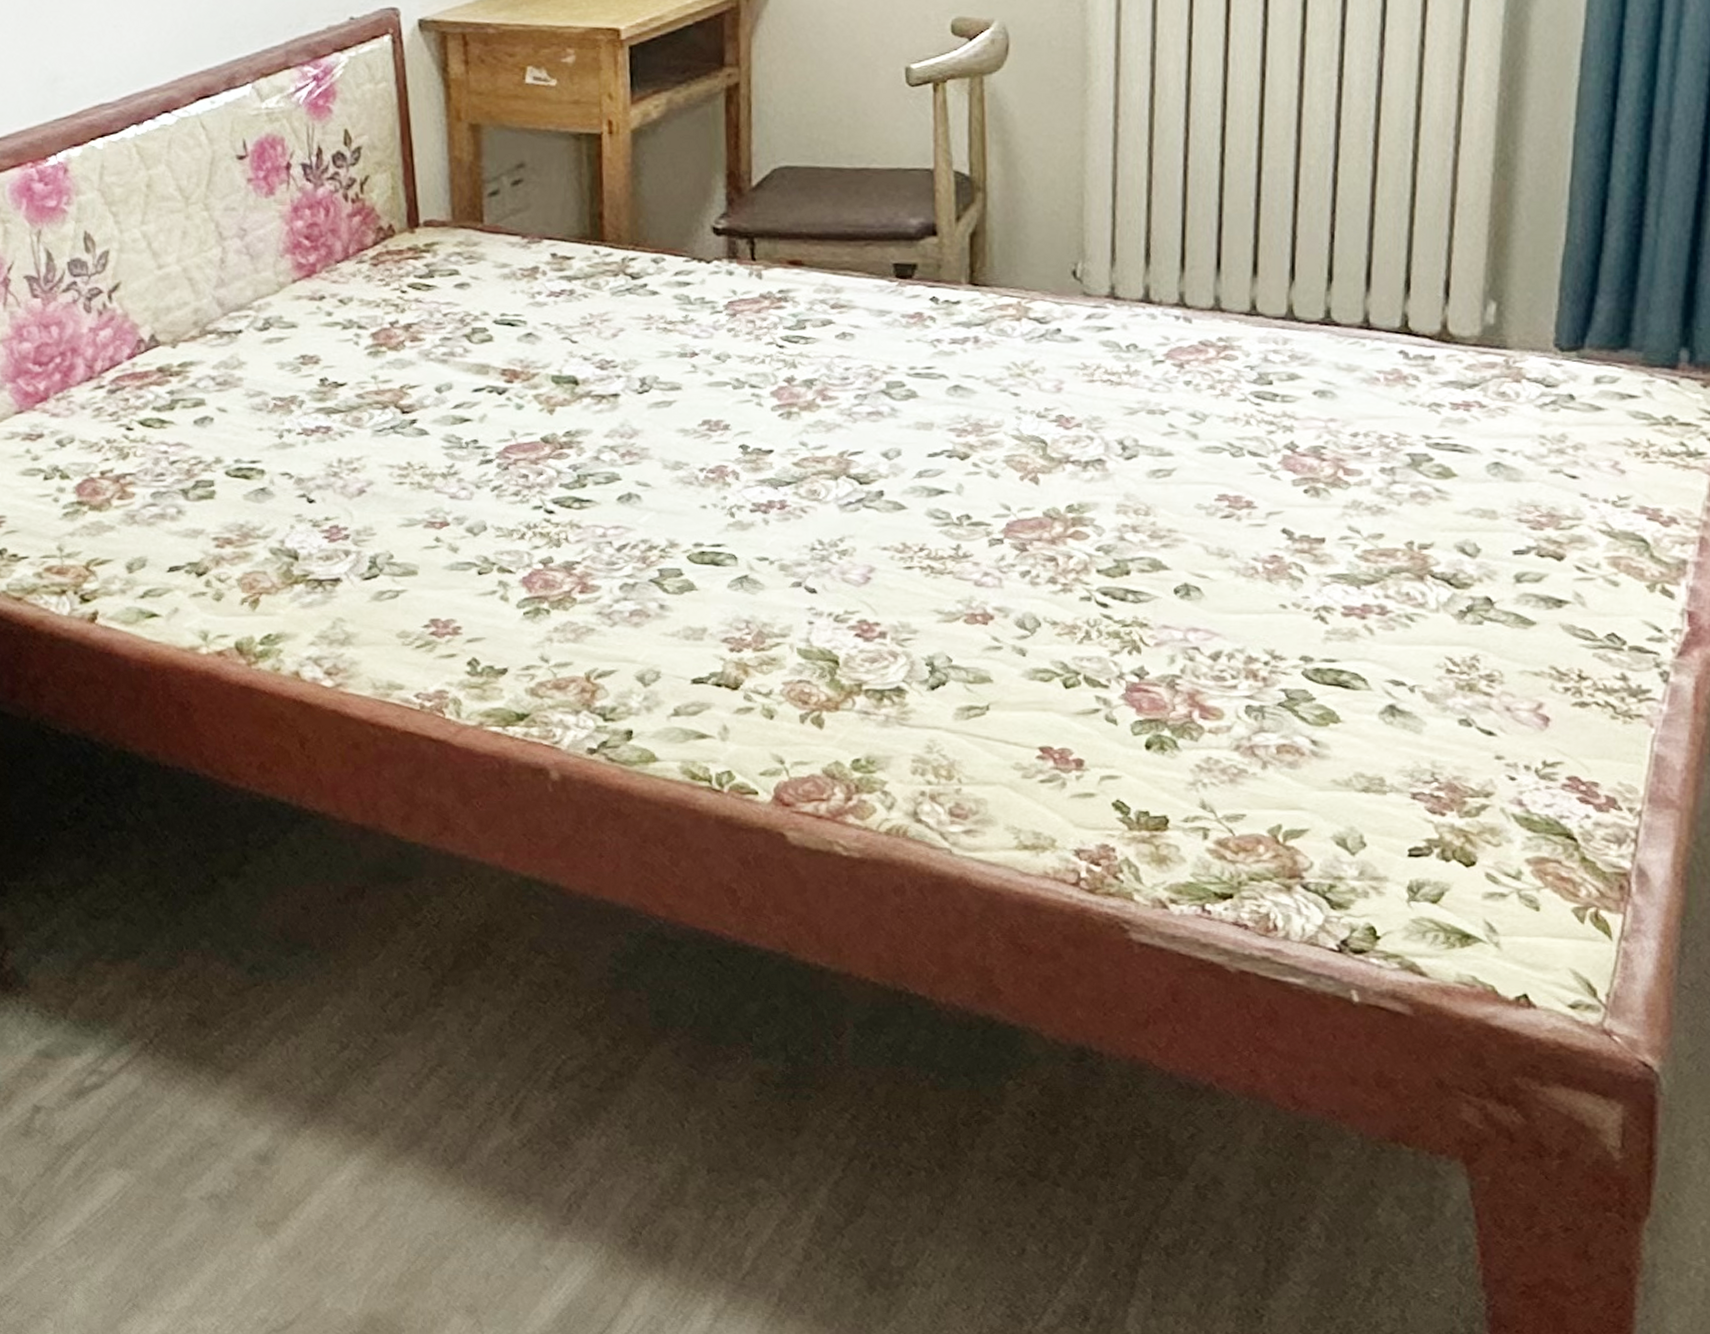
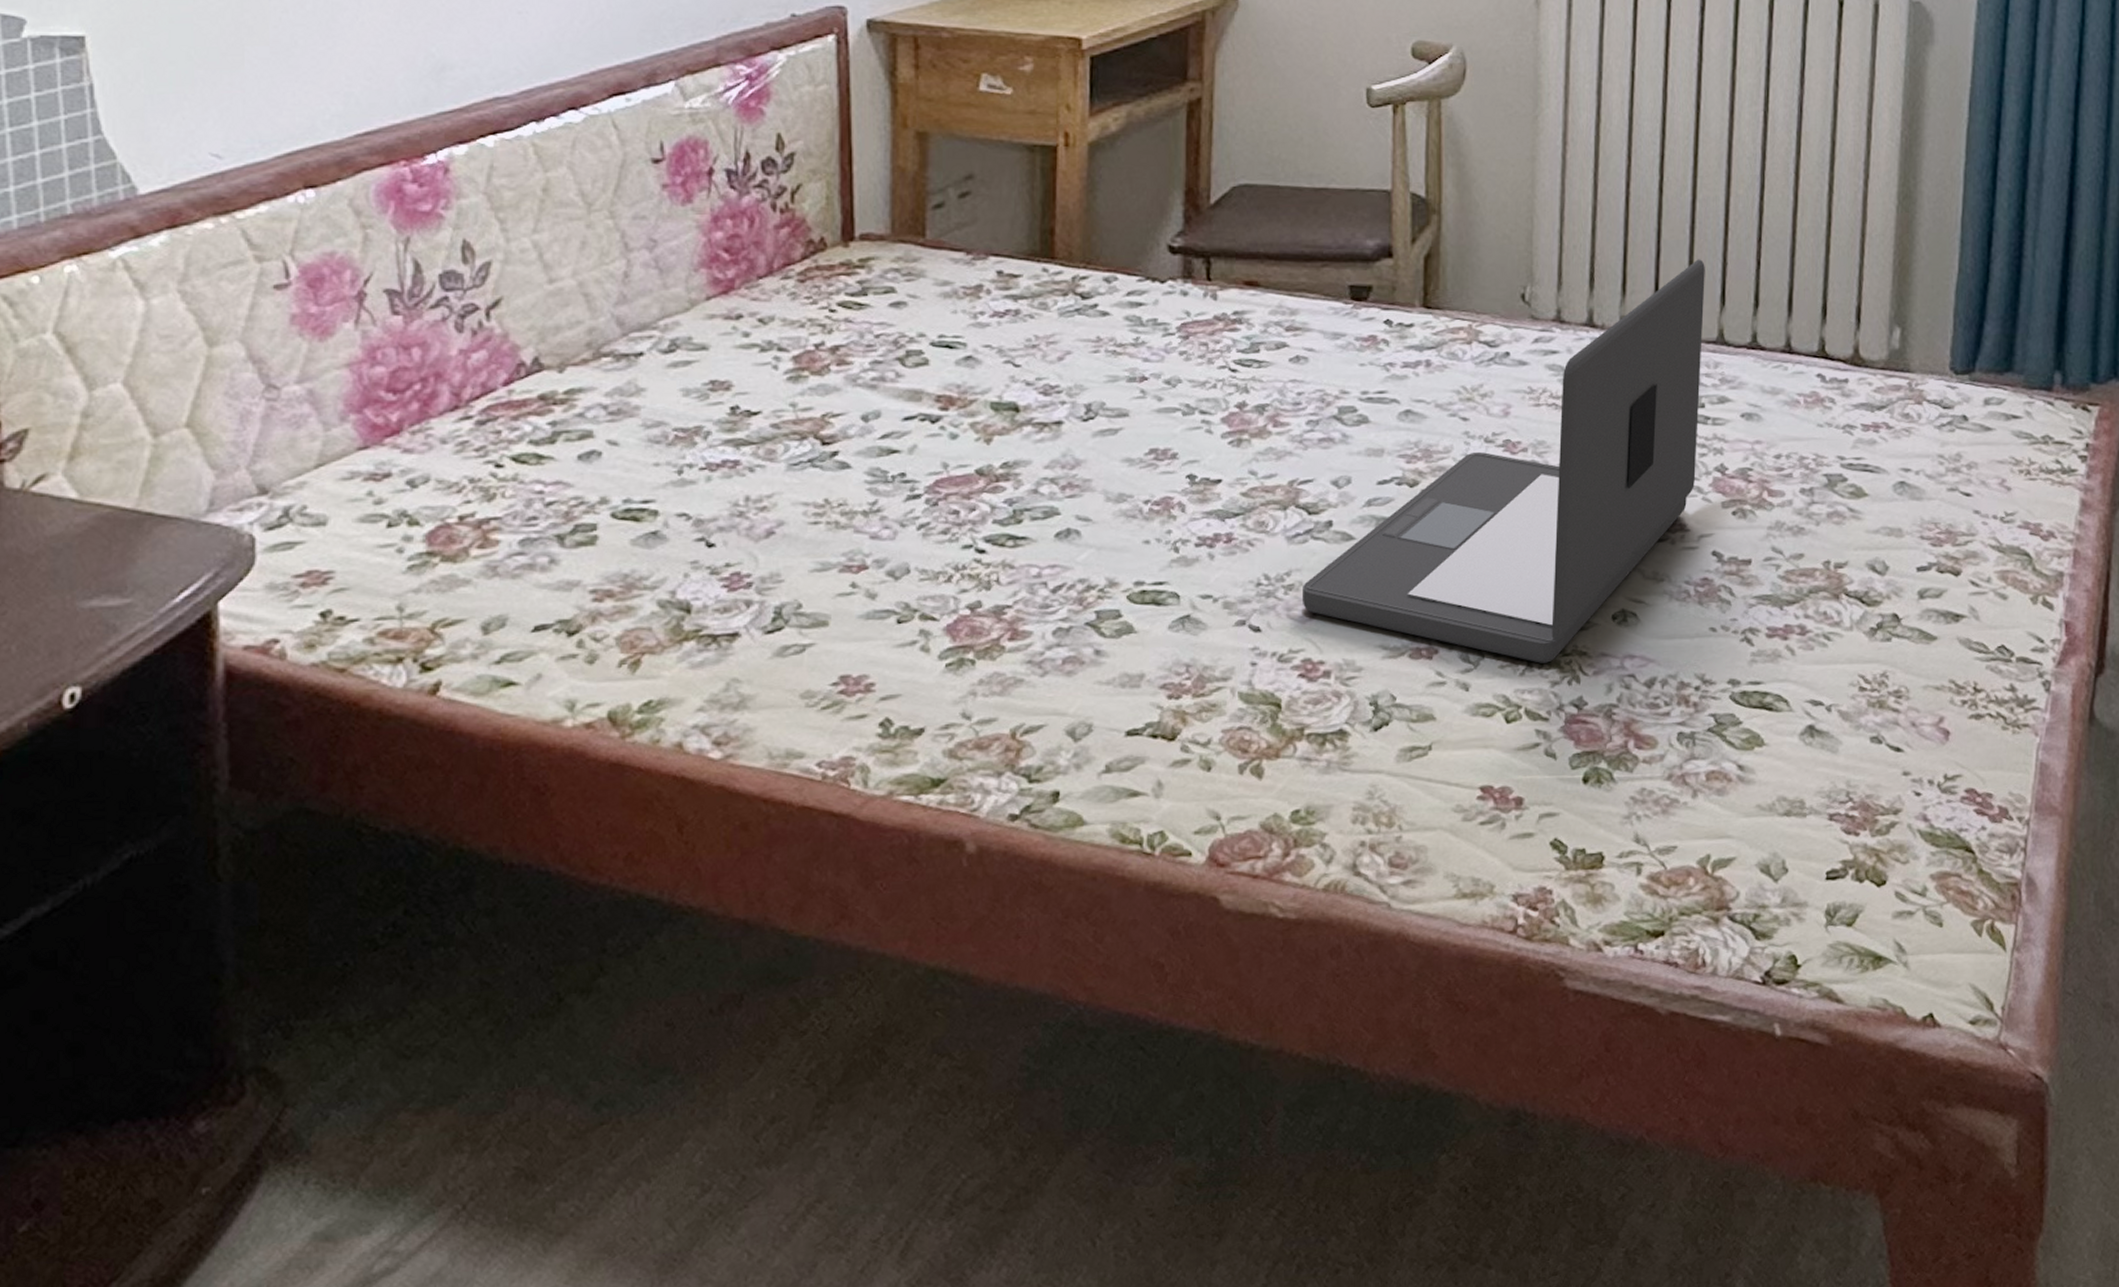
laptop: none [855,233,1272,633] -> present [1301,259,1705,663]

